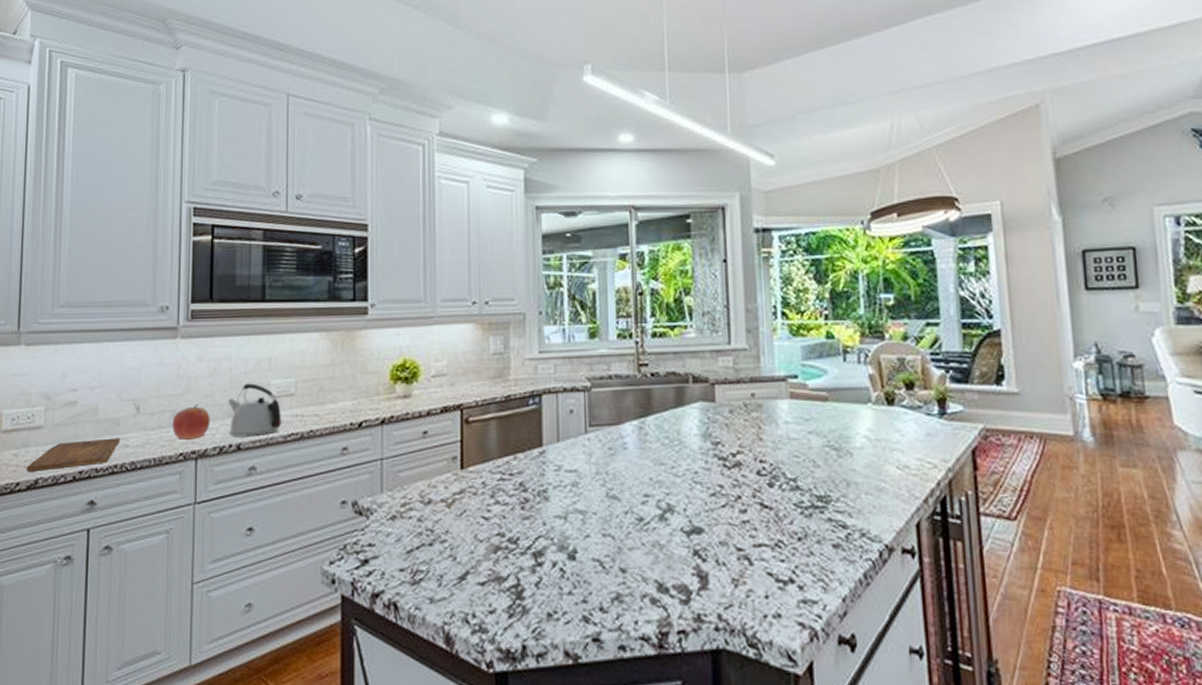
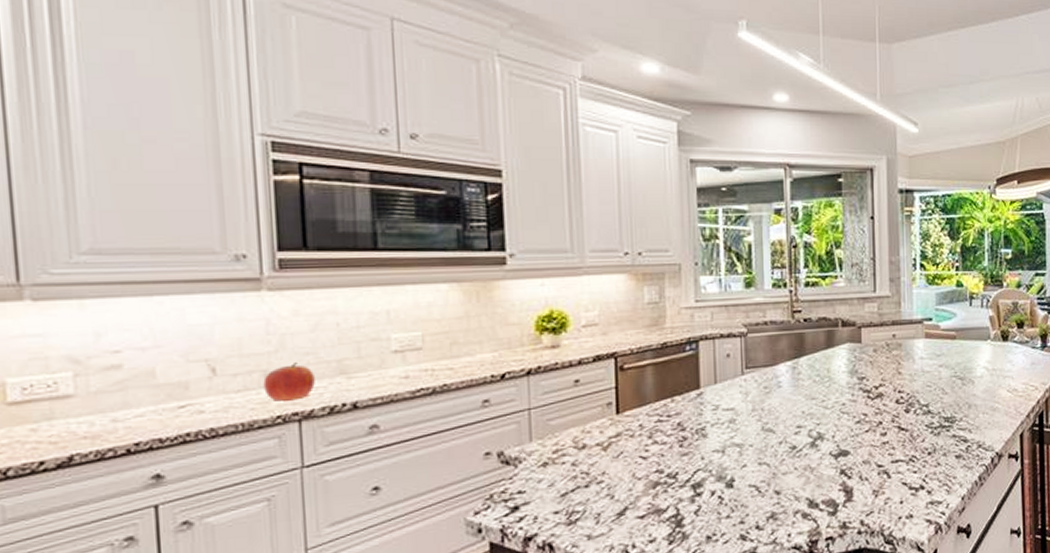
cutting board: present [27,438,120,471] -> none [54,403,191,447]
kettle: present [228,383,281,439] -> none [337,338,407,397]

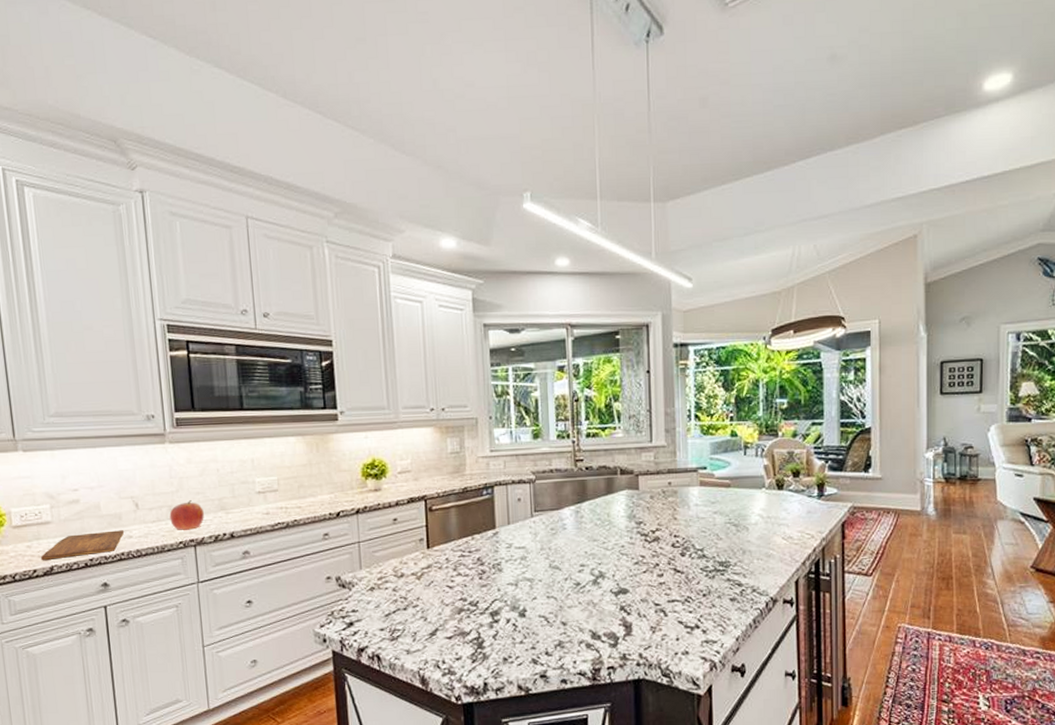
cutting board: none [54,403,191,447] -> present [41,530,124,560]

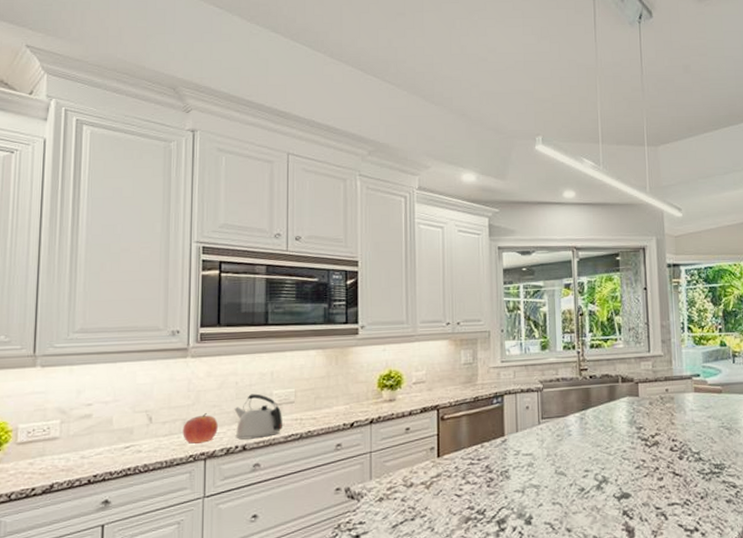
cutting board: present [41,530,124,560] -> none [42,444,133,477]
kettle: none [218,481,268,528] -> present [234,393,282,441]

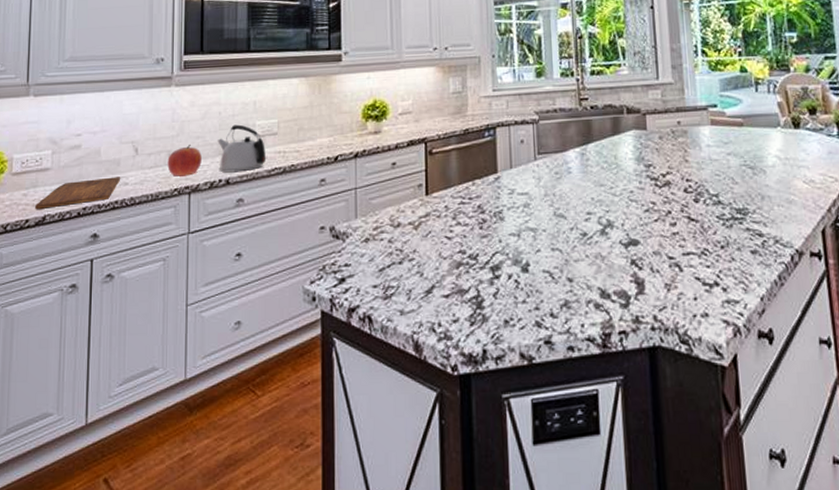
cutting board: none [42,444,133,477] -> present [35,177,120,209]

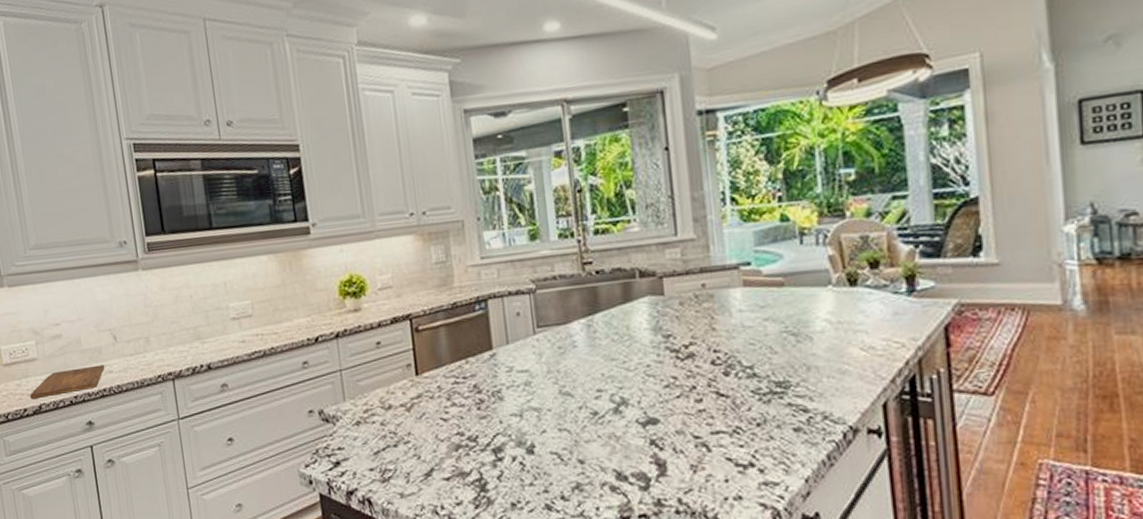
fruit: present [167,145,202,177] -> none [146,330,181,363]
kettle: present [218,124,265,174] -> none [193,307,244,359]

